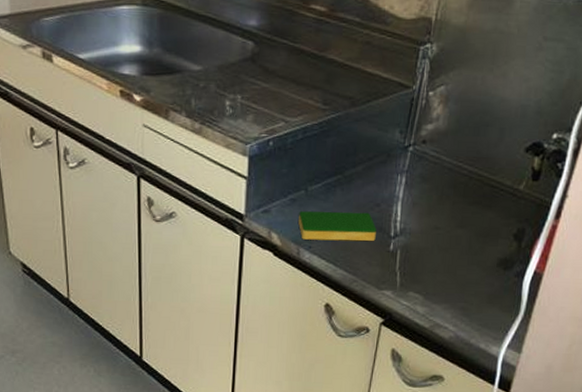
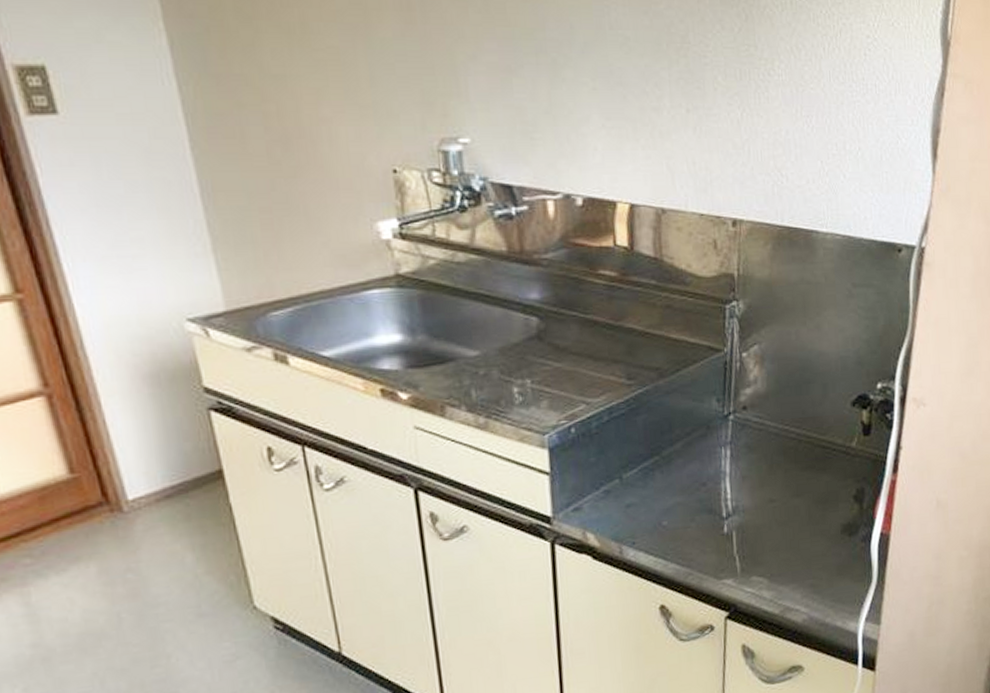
dish sponge: present [298,211,376,242] -> none [616,494,707,536]

